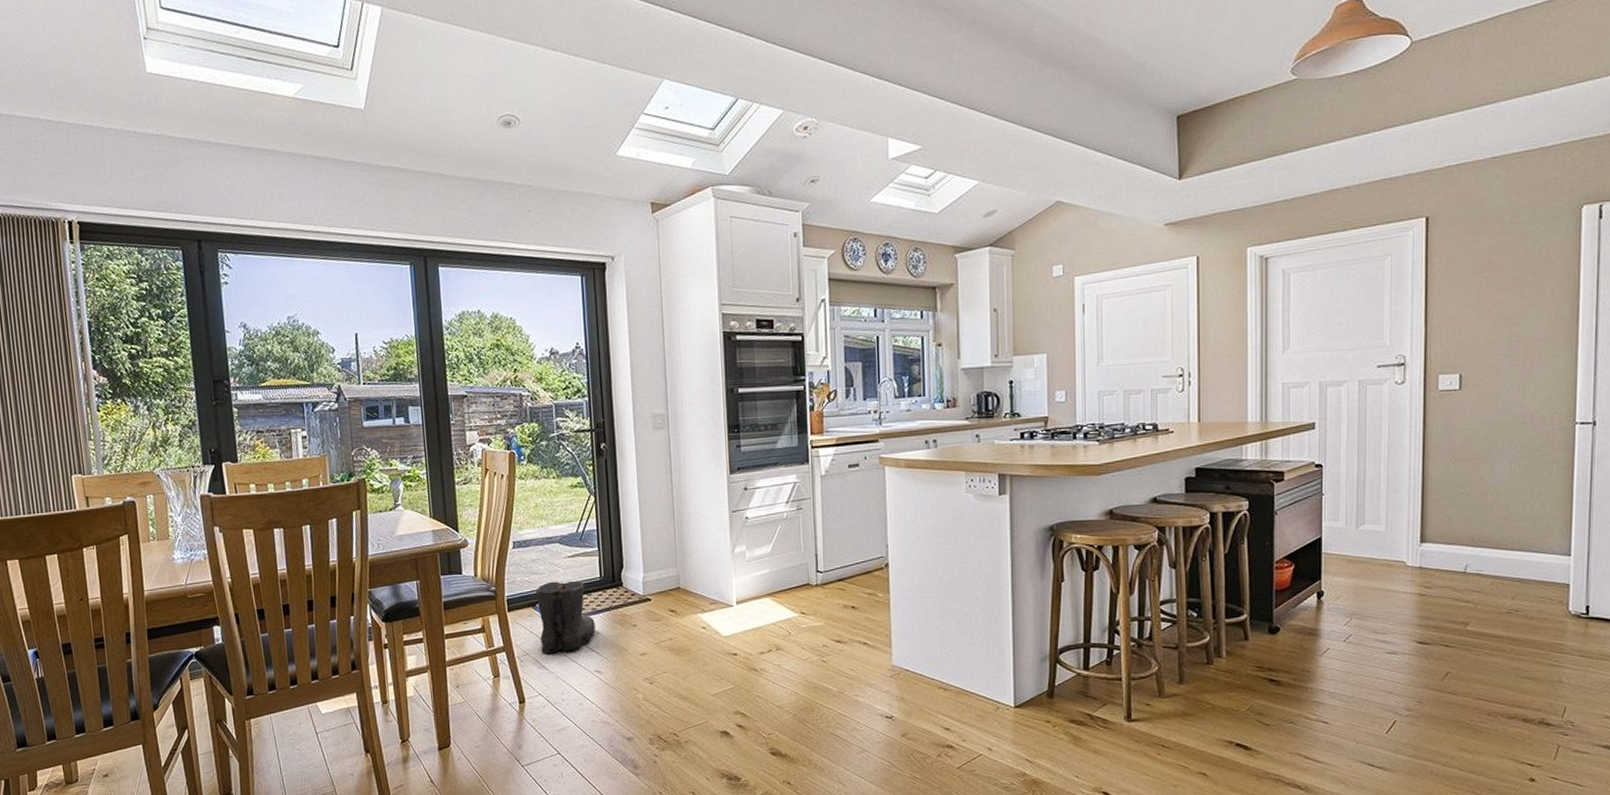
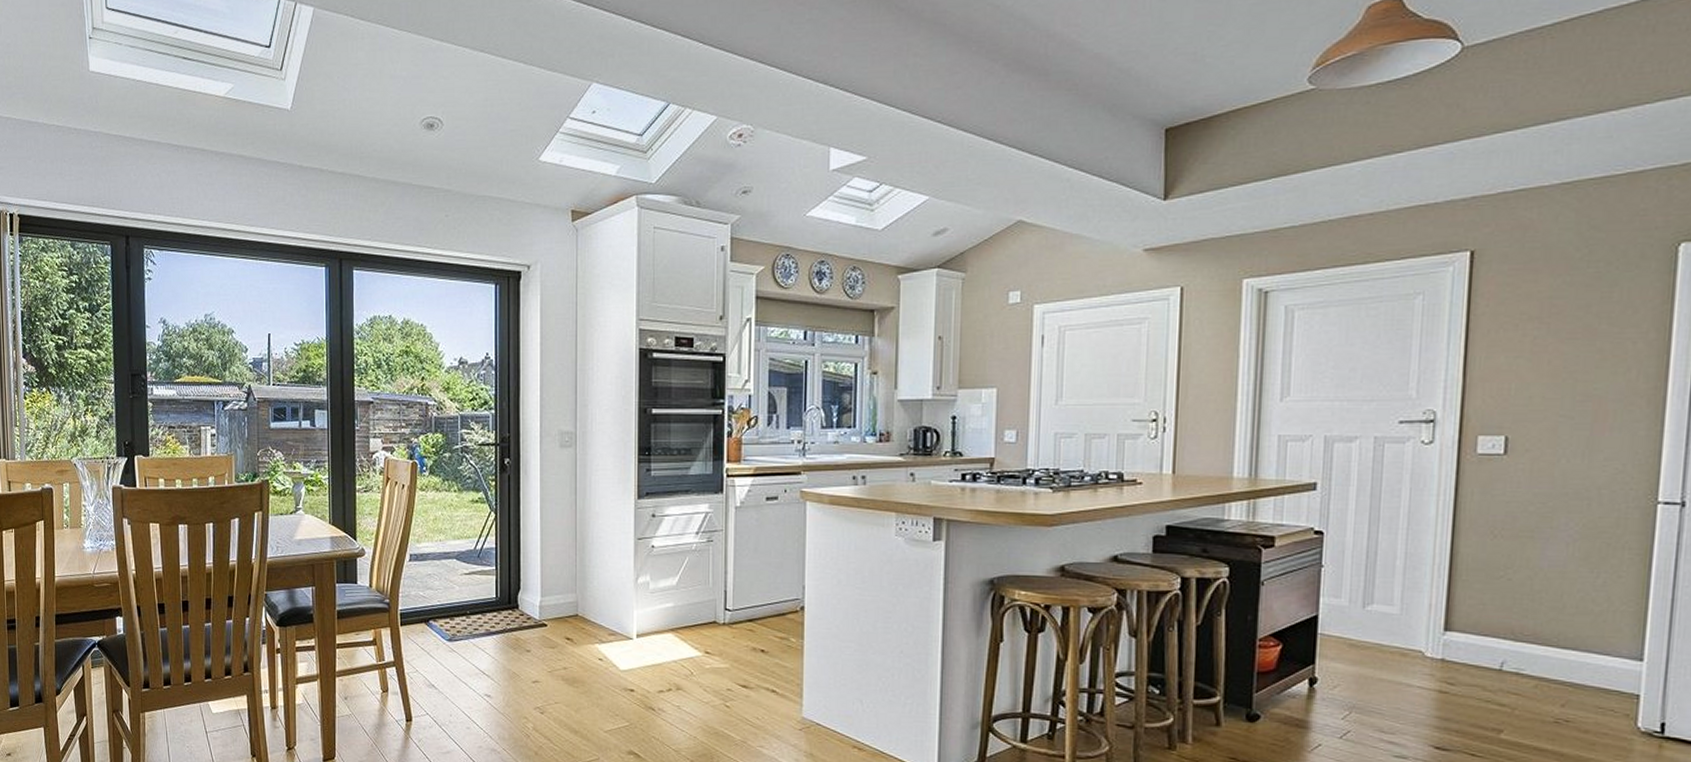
boots: present [536,580,595,654] -> none [429,598,488,673]

